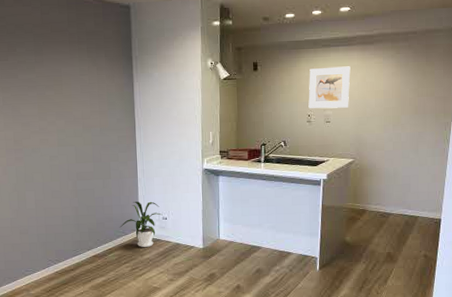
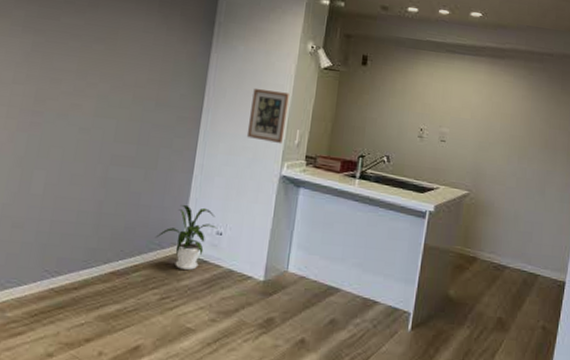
picture frame: none [171,104,201,145] -> present [246,88,289,143]
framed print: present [308,66,351,109] -> none [422,74,476,128]

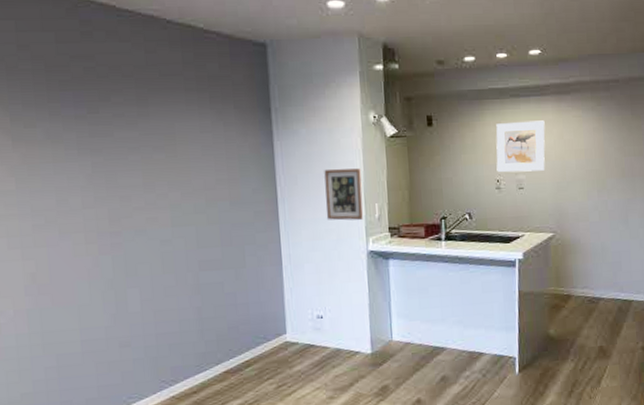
house plant: present [154,205,218,270] -> none [259,295,318,357]
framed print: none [422,74,476,128] -> present [496,120,545,173]

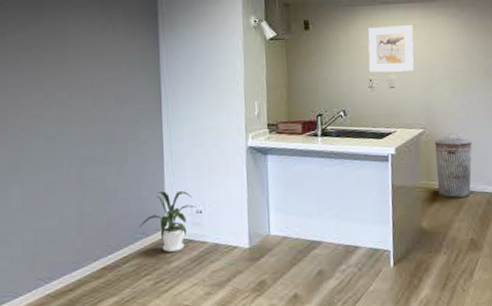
house plant: none [259,295,318,357] -> present [138,190,197,252]
picture frame: present [324,168,363,221] -> none [207,68,244,118]
trash can: none [565,236,605,305] -> present [434,132,472,198]

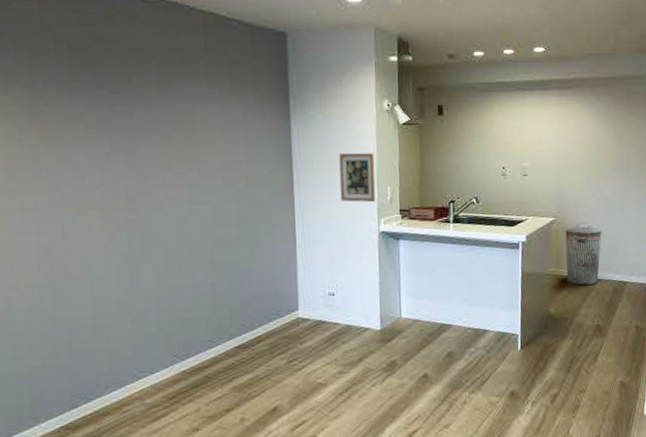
house plant: present [138,190,197,252] -> none [271,273,330,333]
picture frame: none [207,68,244,118] -> present [339,152,376,202]
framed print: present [368,25,414,73] -> none [502,113,548,161]

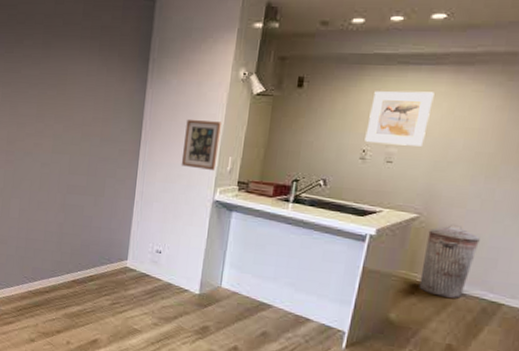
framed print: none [502,113,548,161] -> present [365,91,435,146]

